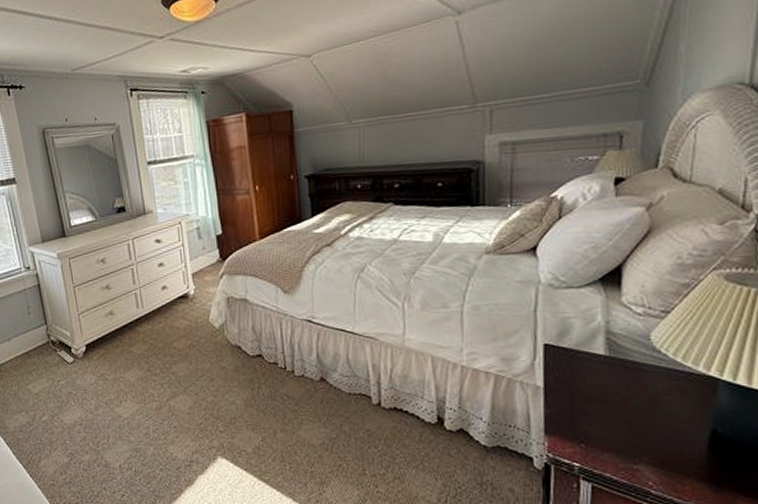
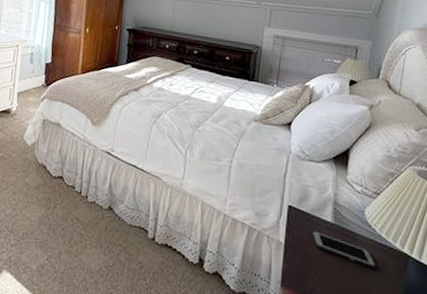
cell phone: none [579,367,672,400] -> present [311,230,376,269]

